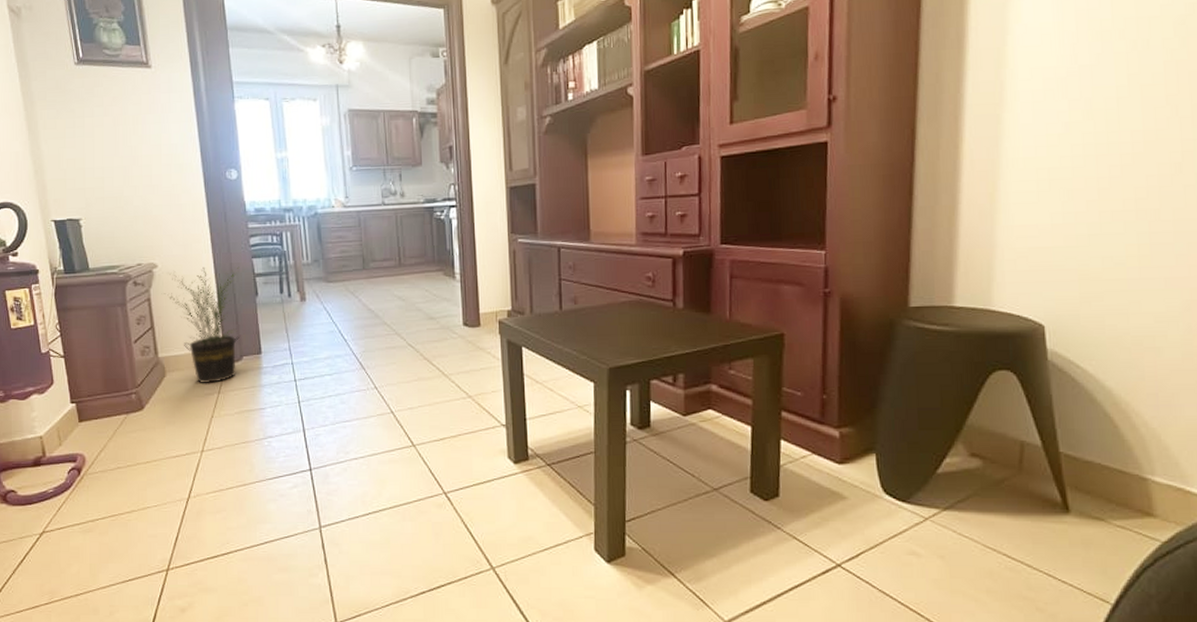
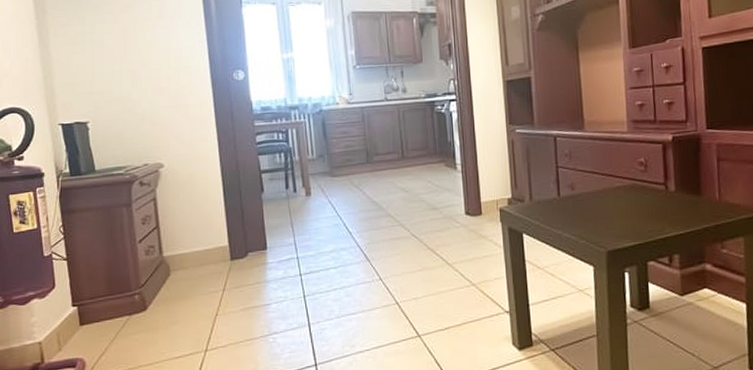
potted plant: present [164,266,239,384] -> none [170,164,246,282]

